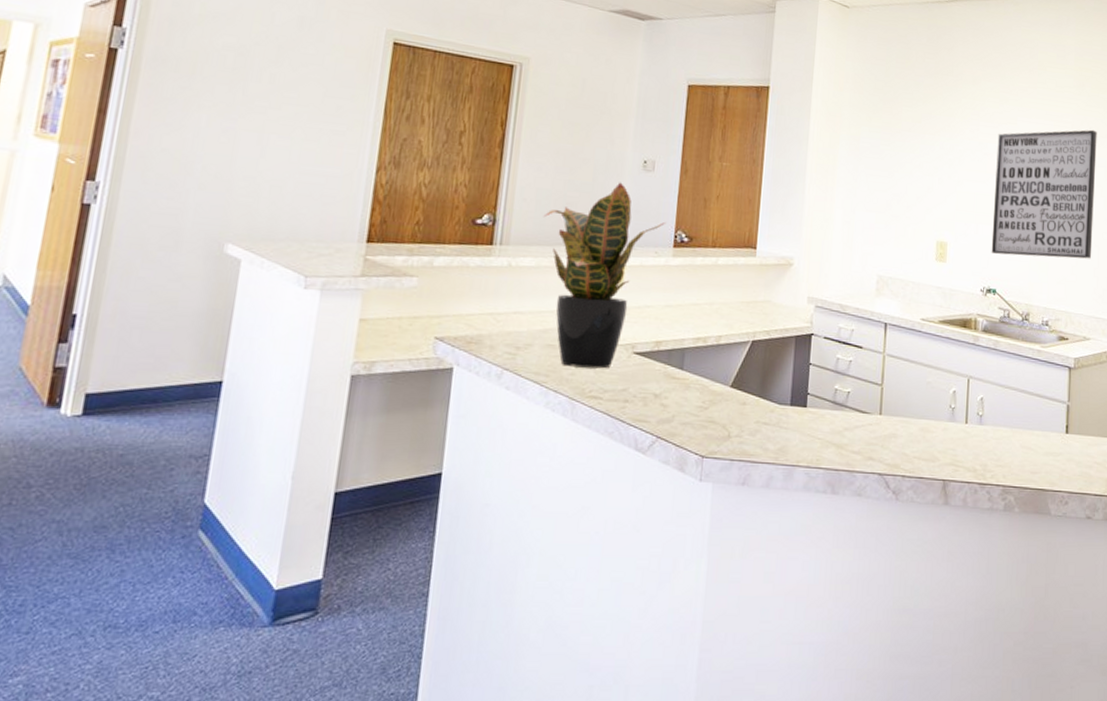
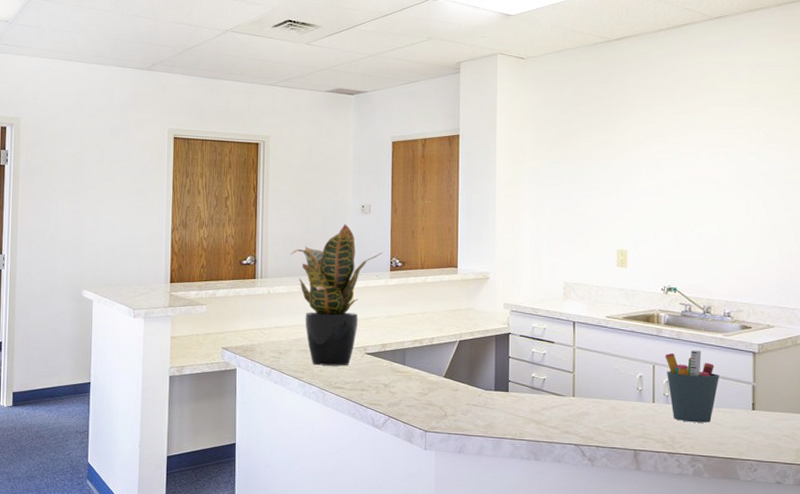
pen holder: none [980,362,1035,448] -> present [665,350,719,423]
wall art: present [991,129,1097,259] -> none [670,137,774,258]

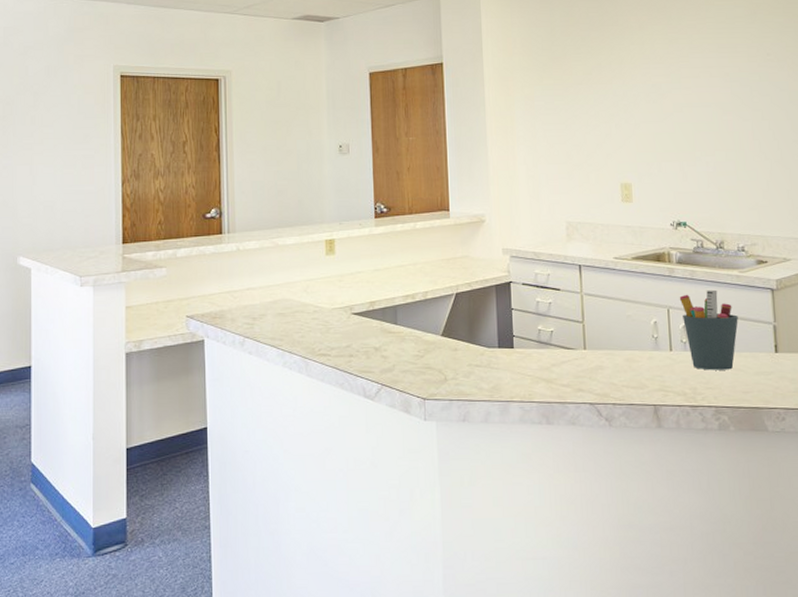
potted plant: present [290,224,384,366] -> none [260,167,366,331]

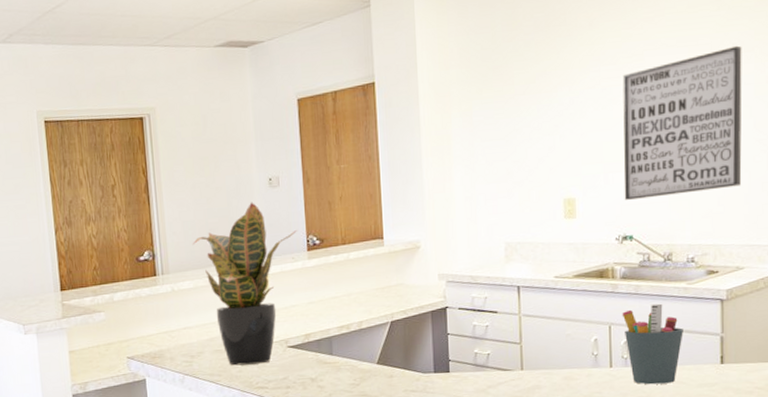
potted plant: none [260,167,366,331] -> present [192,202,298,366]
wall art: none [671,55,783,189] -> present [622,45,742,201]

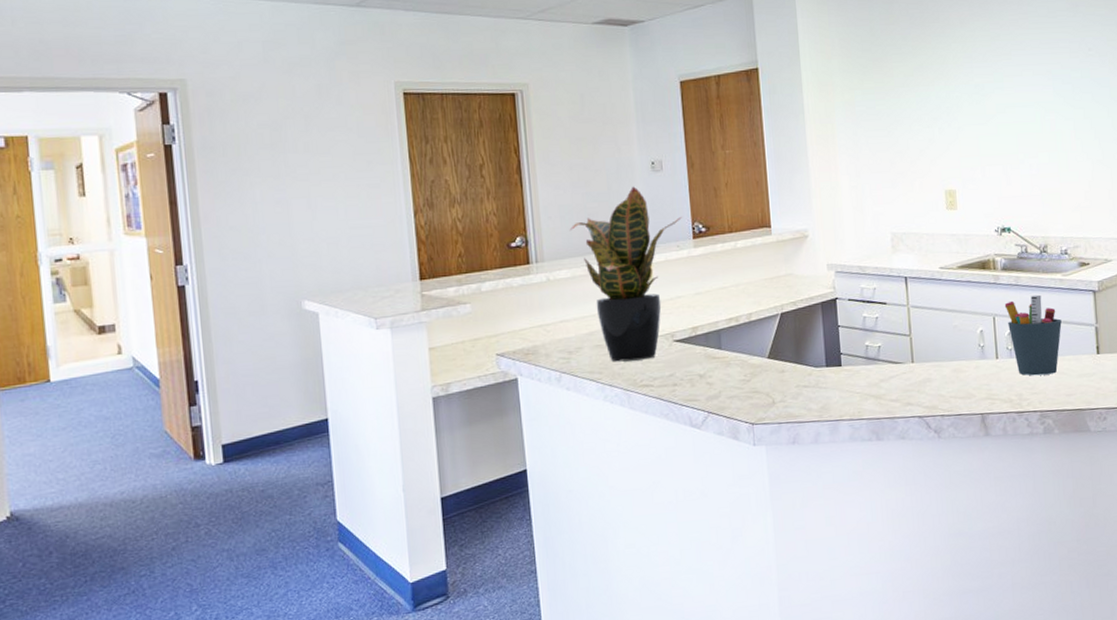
wall art: present [622,45,742,201] -> none [993,50,1104,194]

